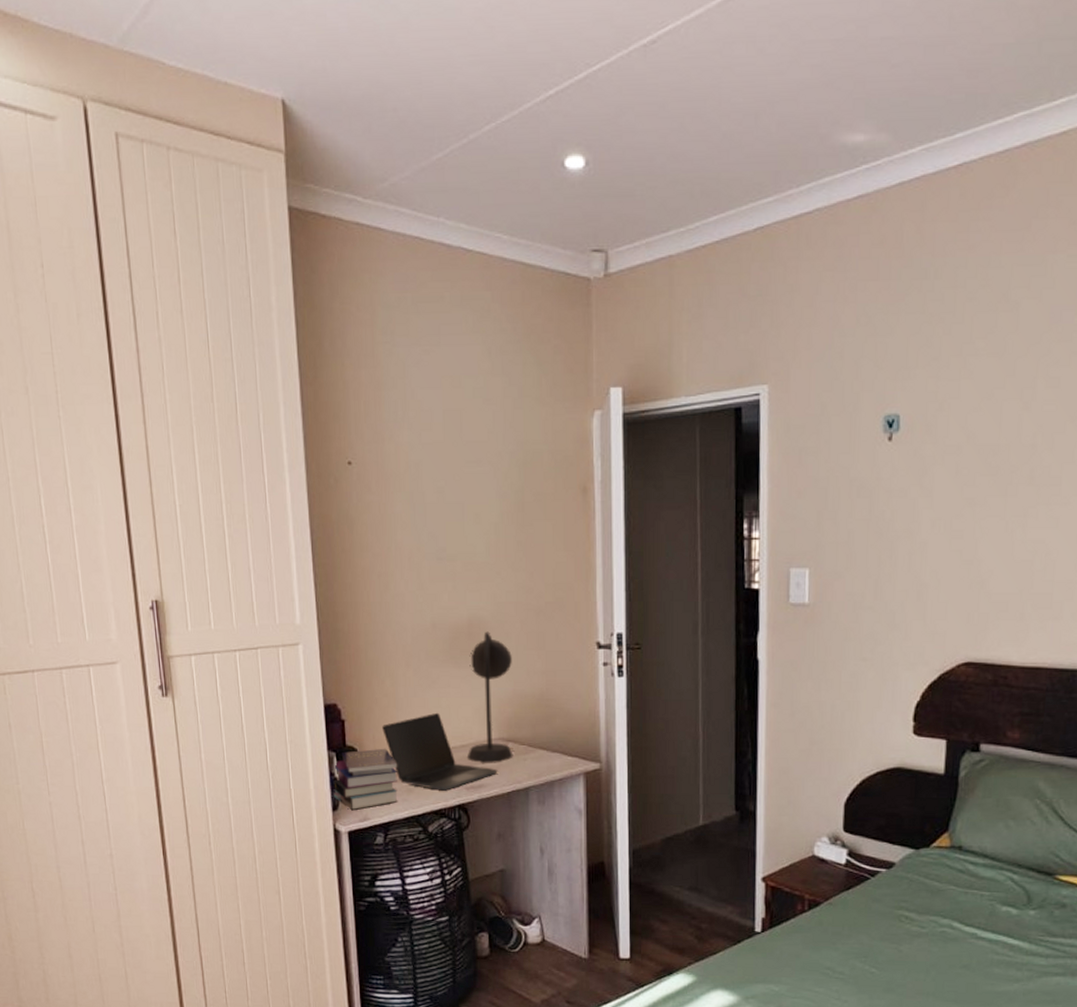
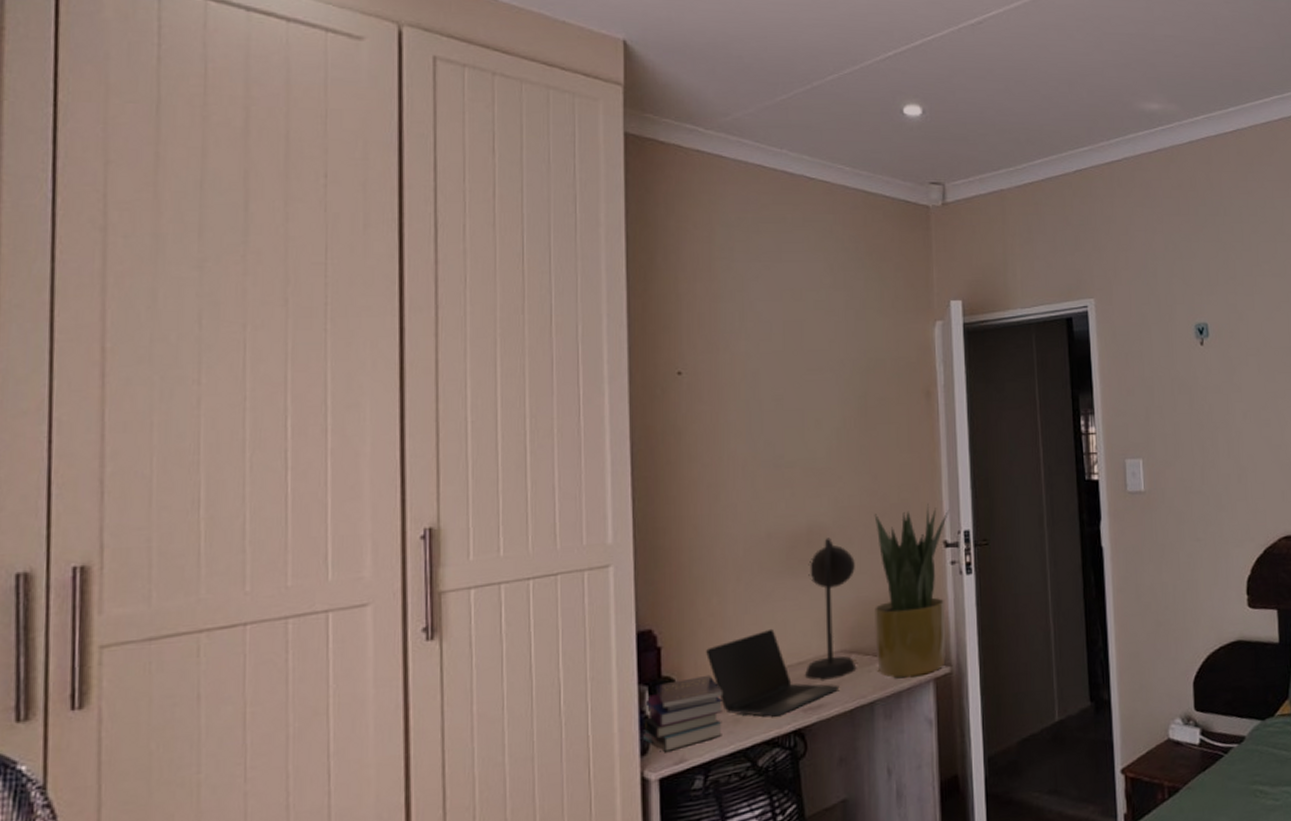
planter: none [530,604,603,769] -> present [874,504,950,678]

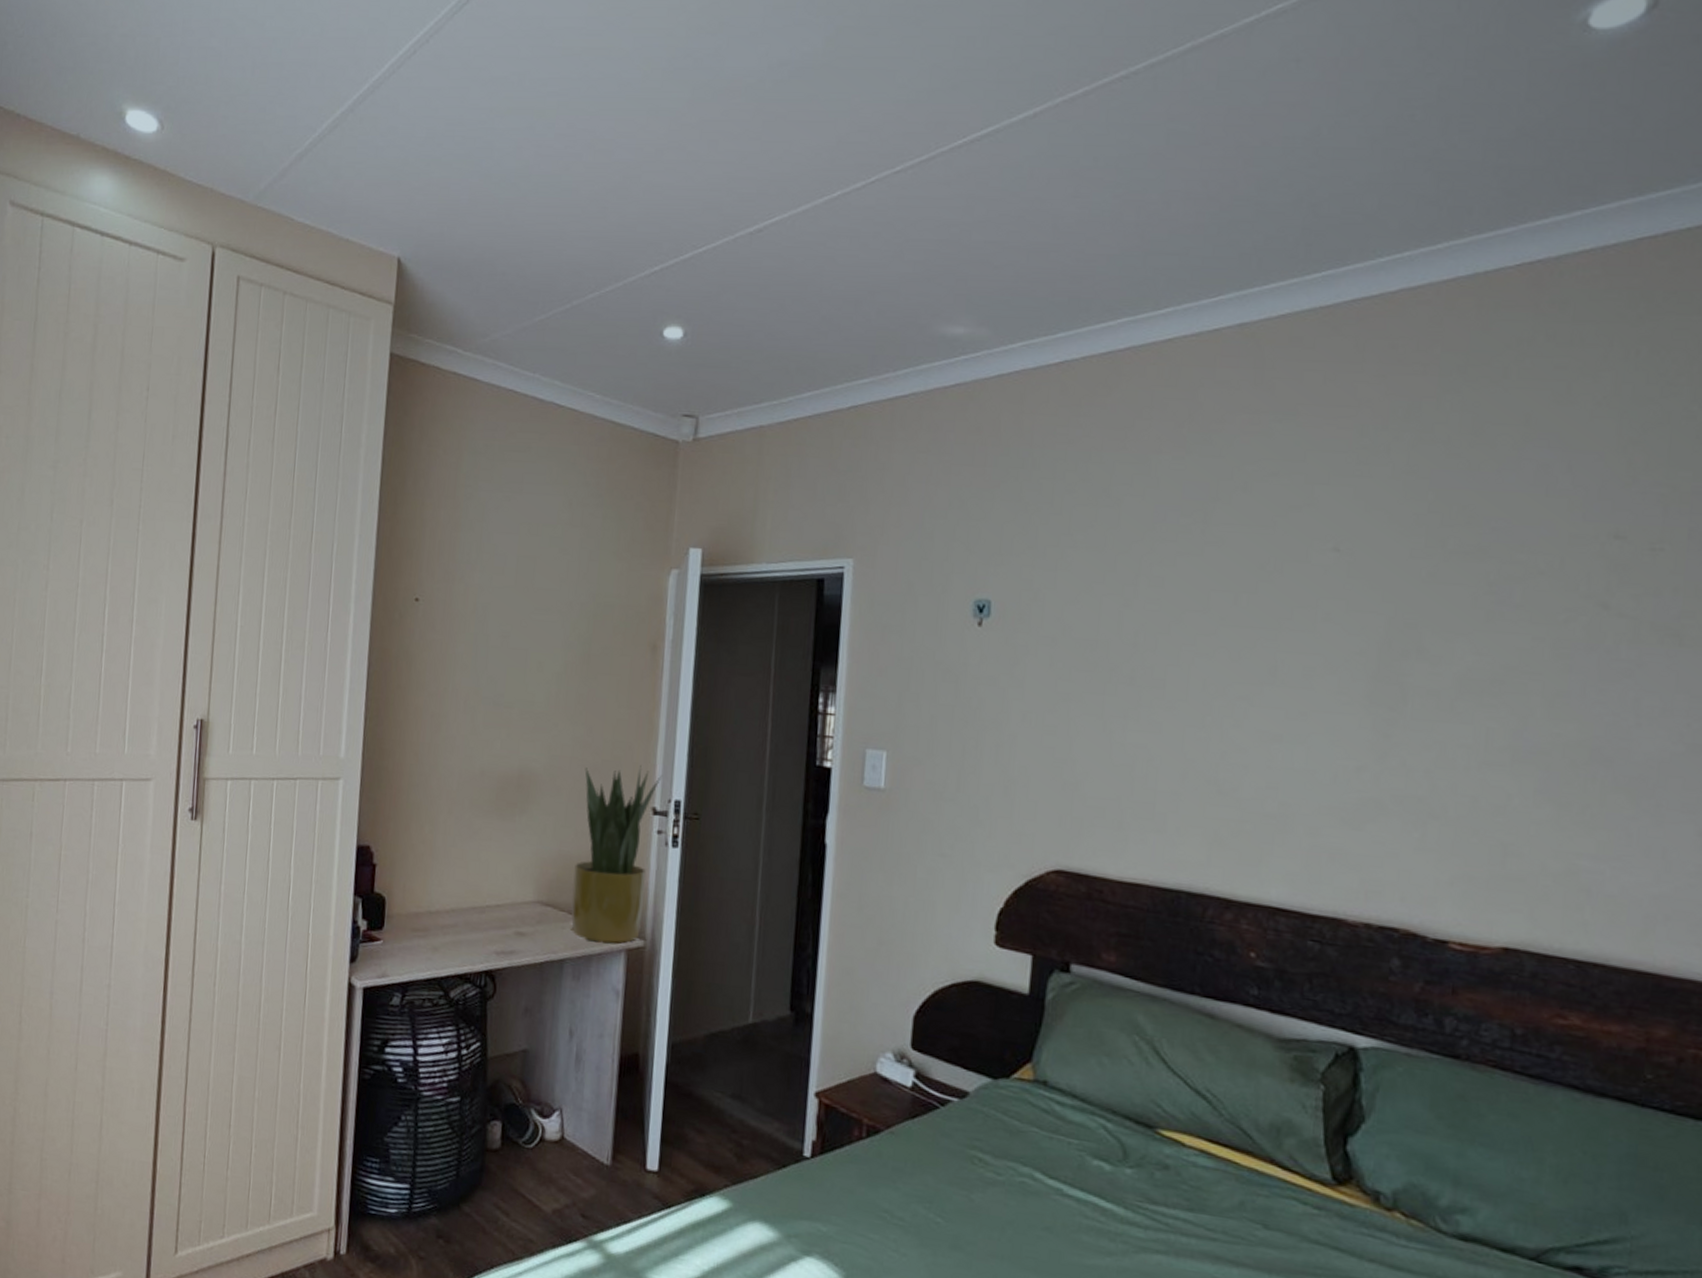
books: present [640,674,722,753] -> none [351,898,425,965]
laptop: present [706,628,840,717] -> none [414,866,533,953]
desk lamp: present [804,538,857,682] -> none [500,784,561,929]

